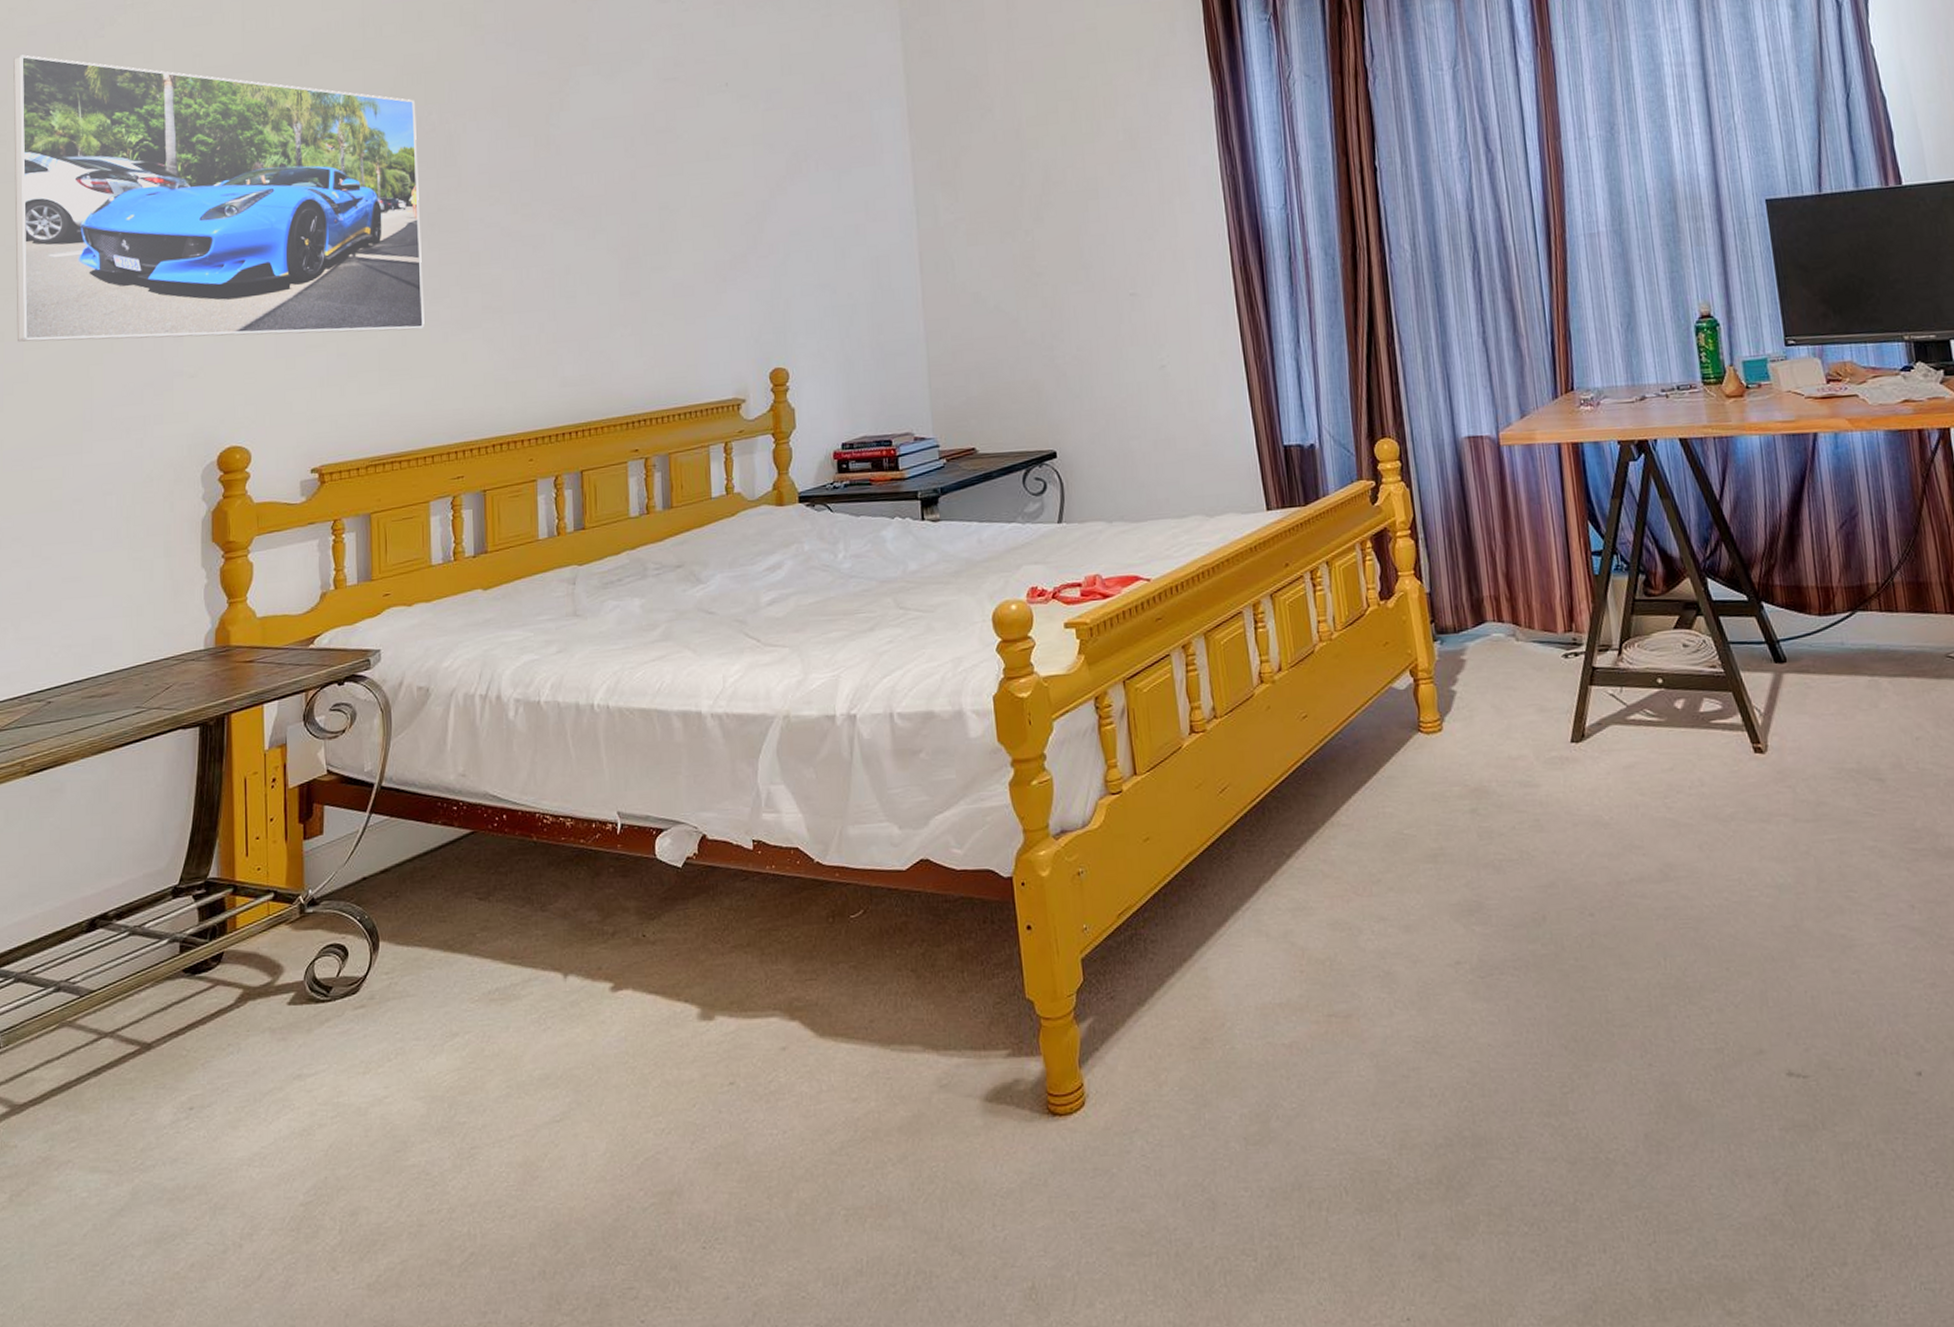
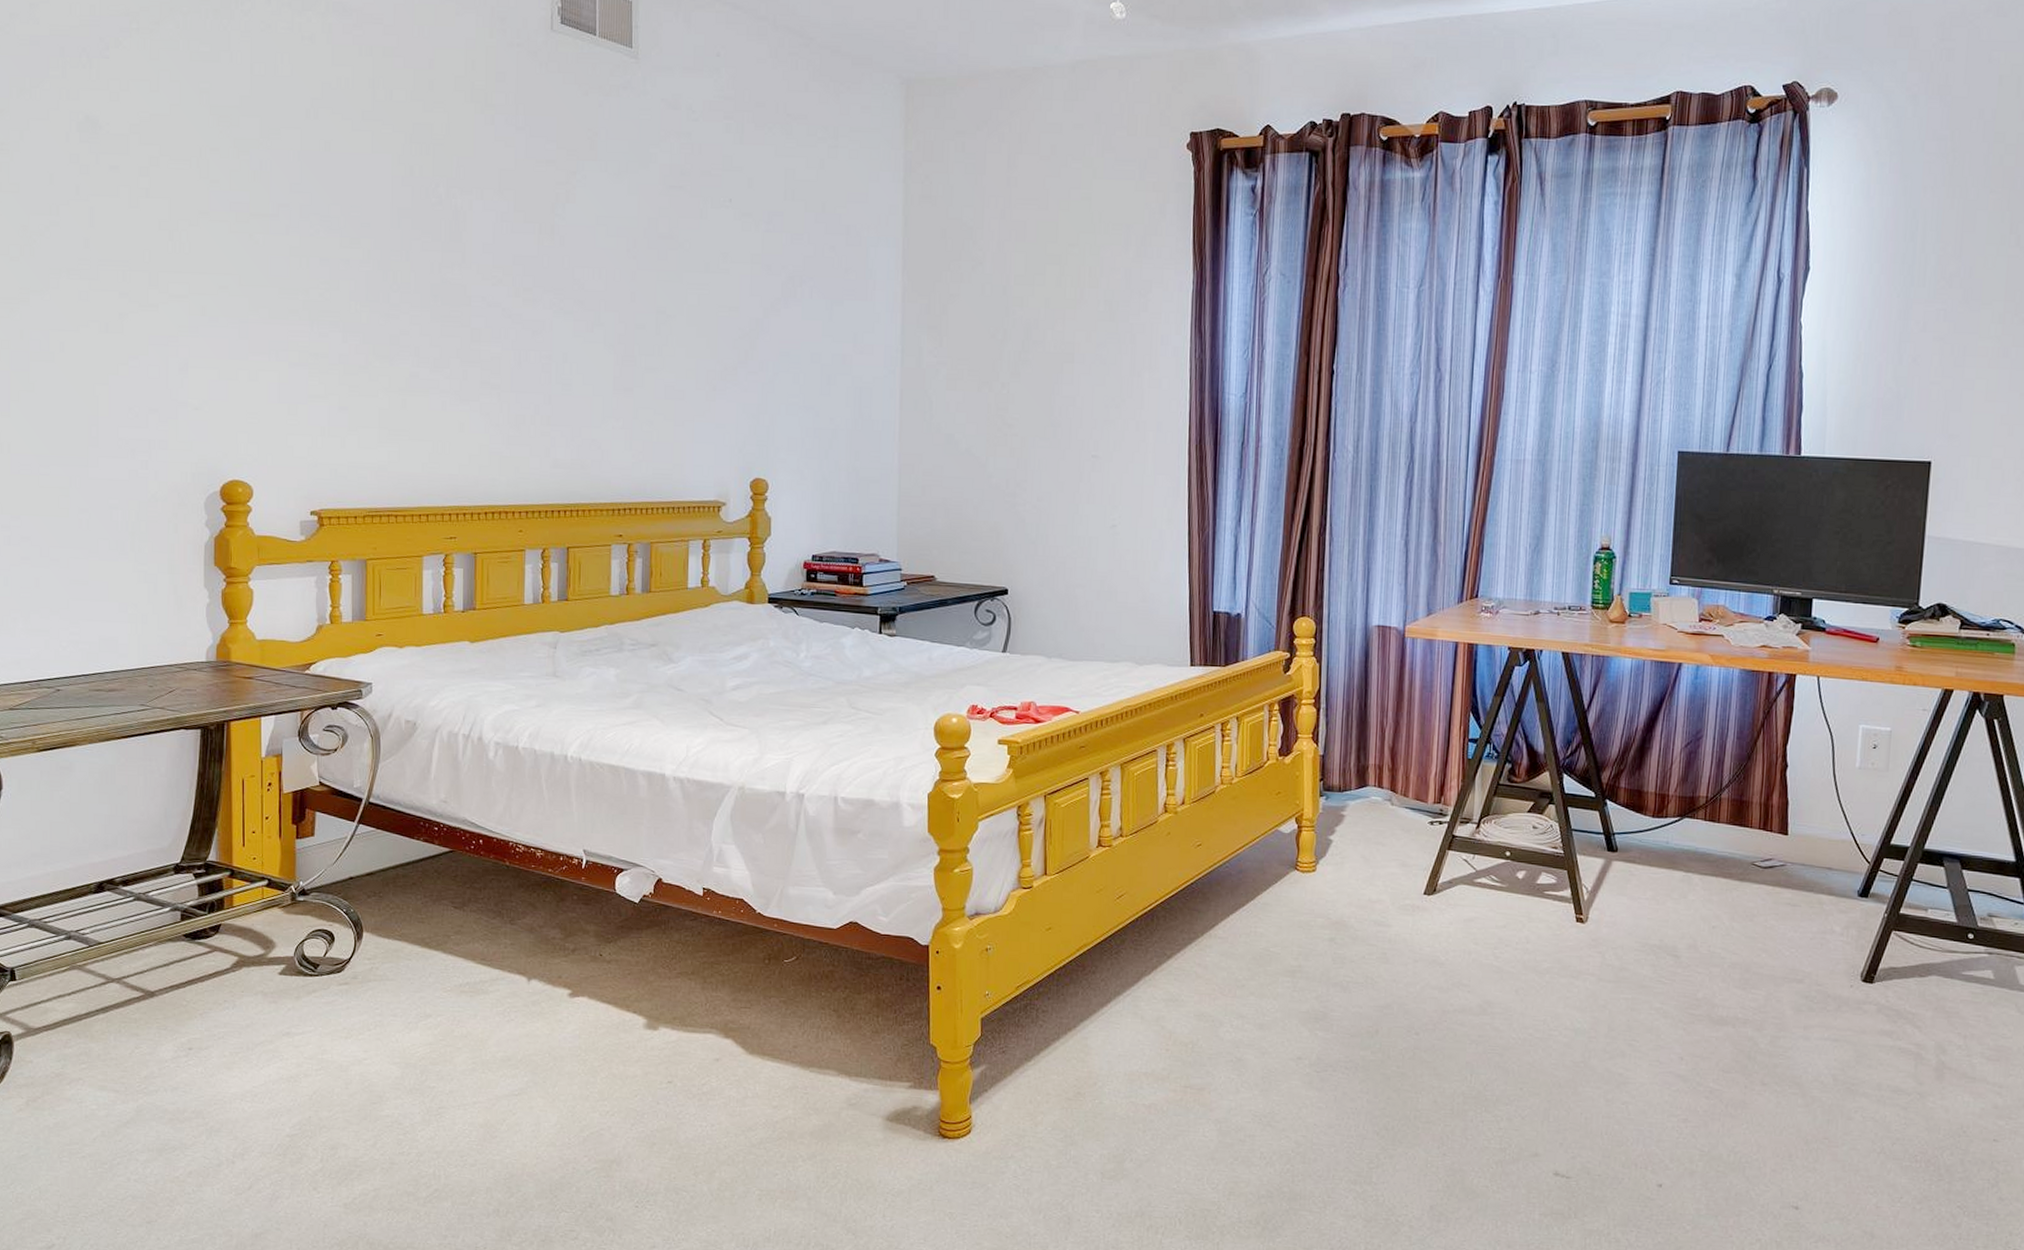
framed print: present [13,55,425,342] -> none [16,64,425,395]

